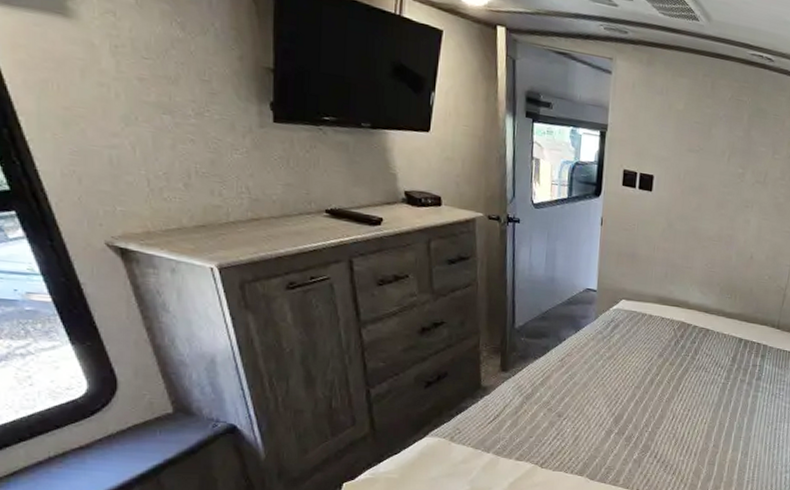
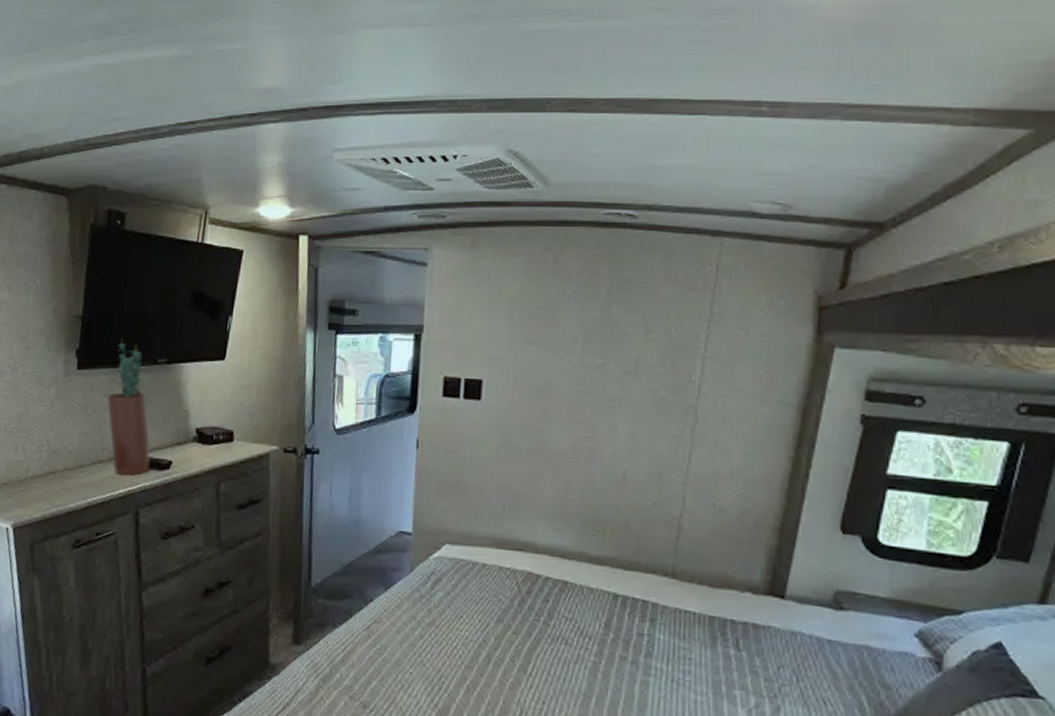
vase: none [309,95,362,229] -> present [106,336,151,476]

